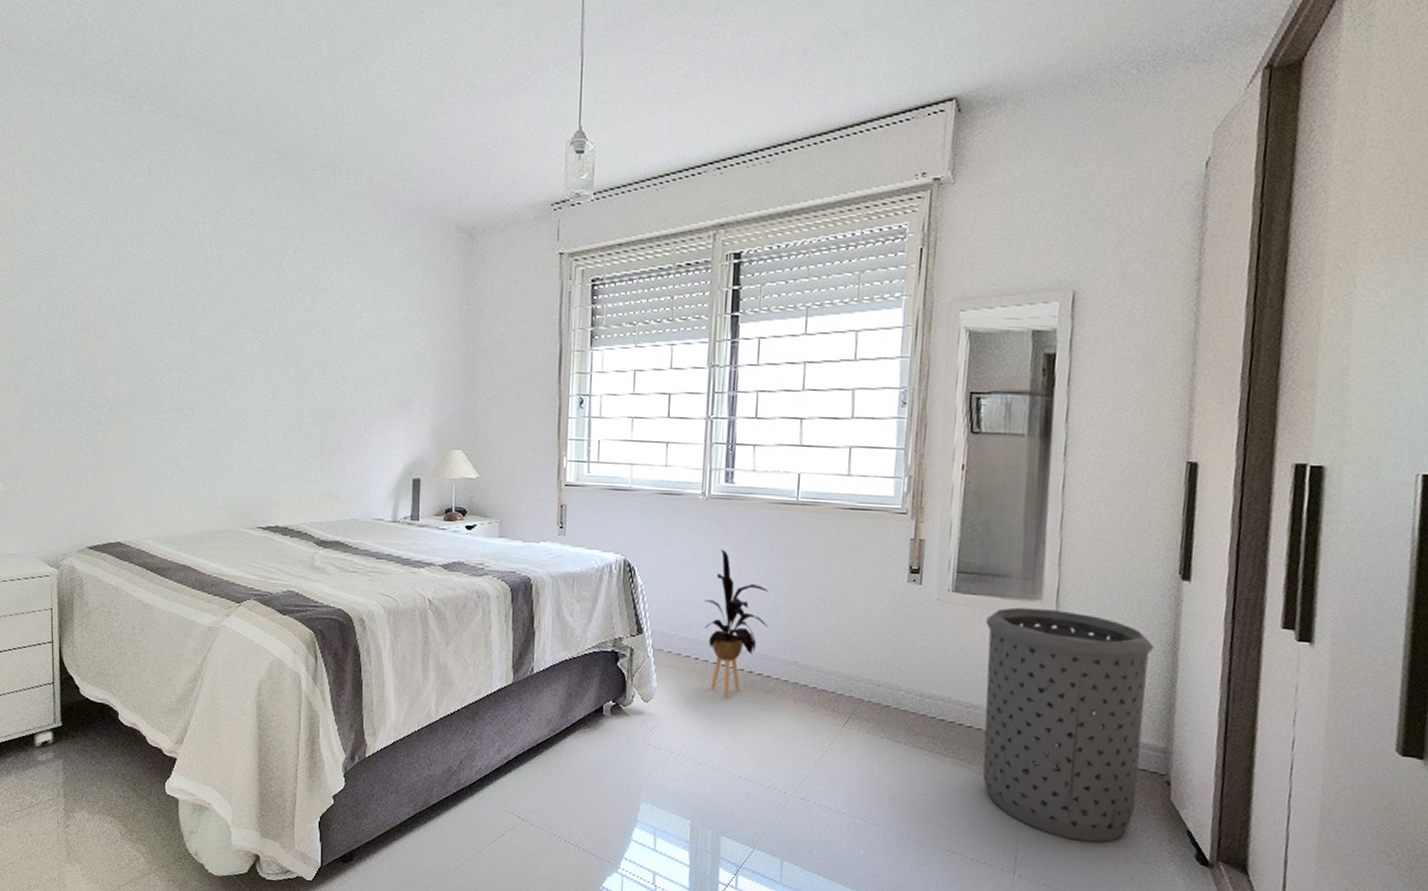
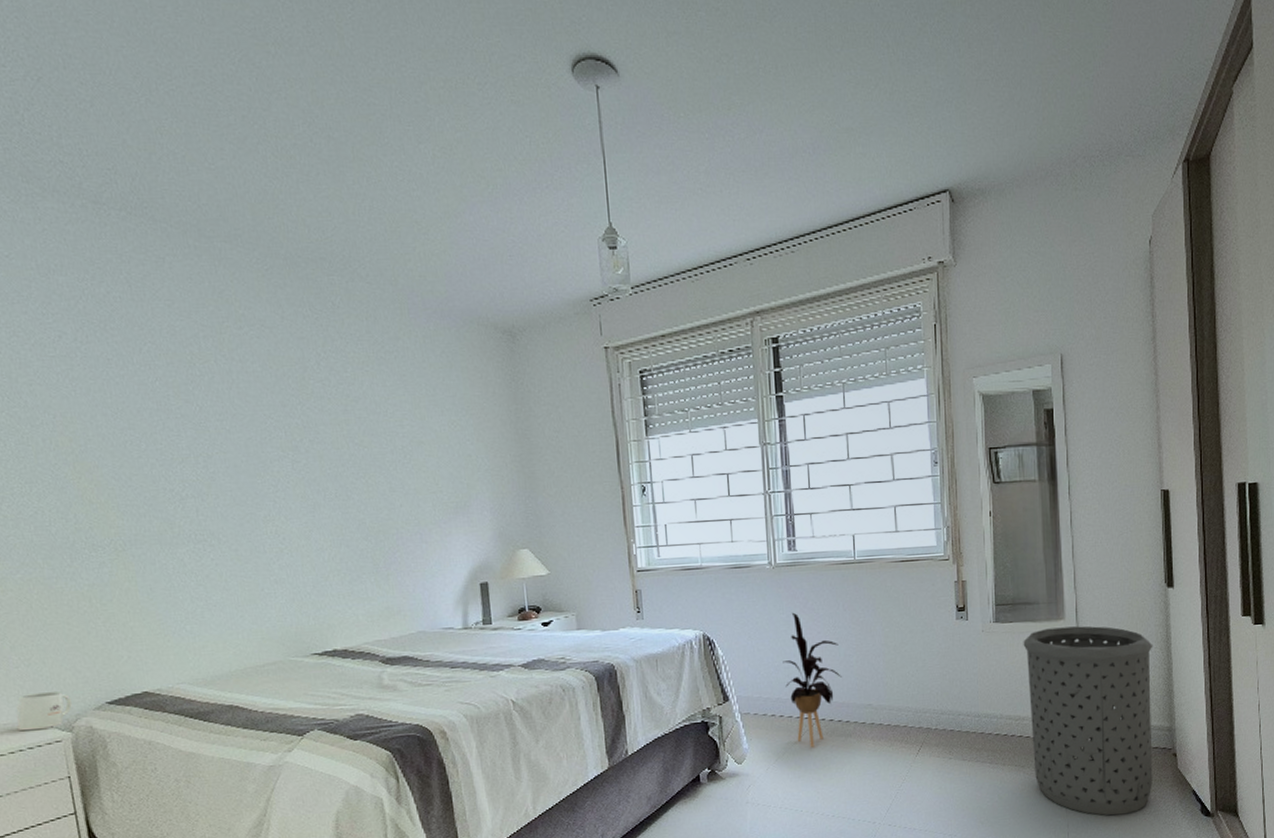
mug: none [18,530,62,564] -> present [16,691,73,732]

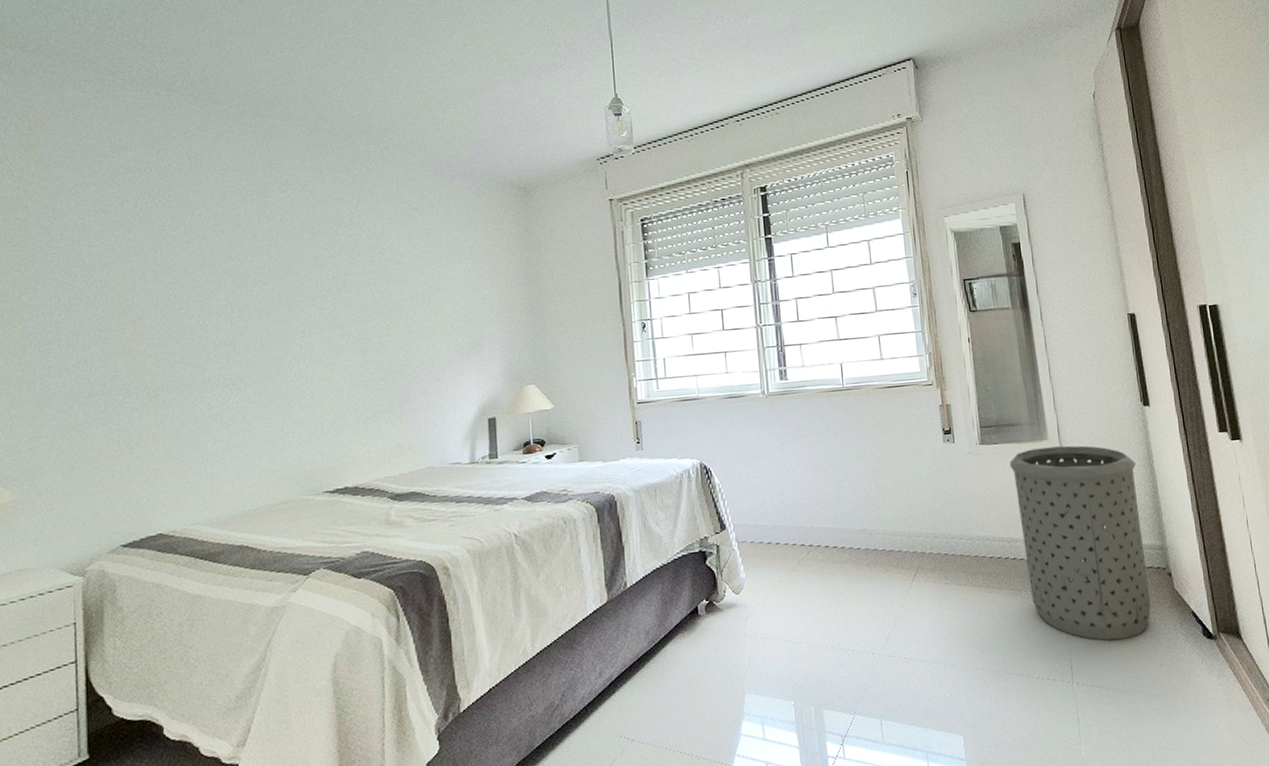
mug: present [16,691,73,732] -> none [31,535,89,577]
house plant: present [782,612,843,747] -> none [777,439,836,575]

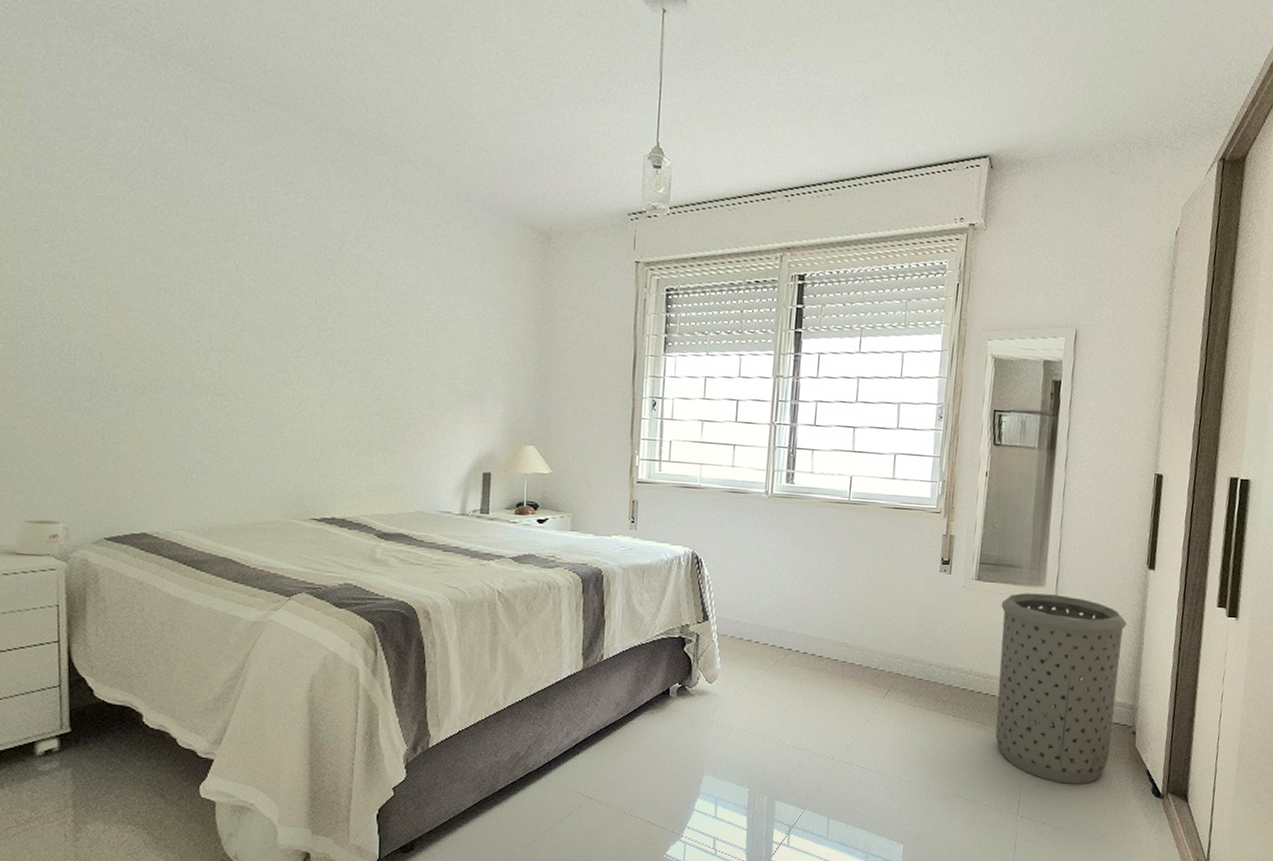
mug: none [31,535,89,577] -> present [14,519,72,556]

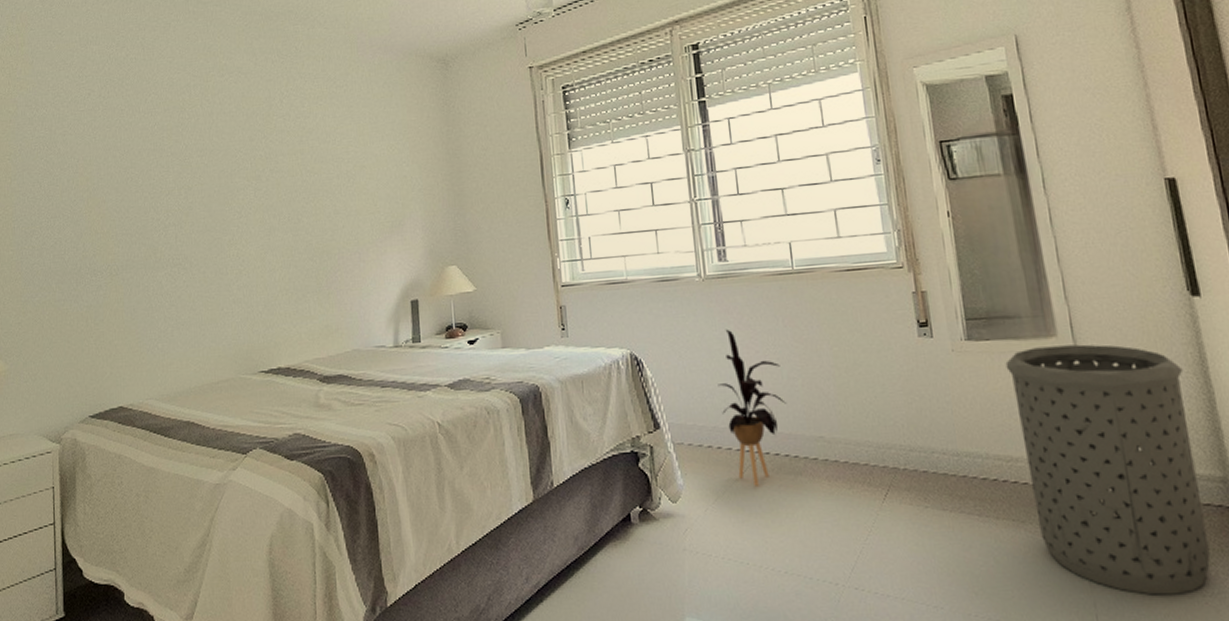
mug: present [14,519,72,556] -> none [19,404,64,442]
house plant: none [765,543,822,677] -> present [718,329,788,486]

